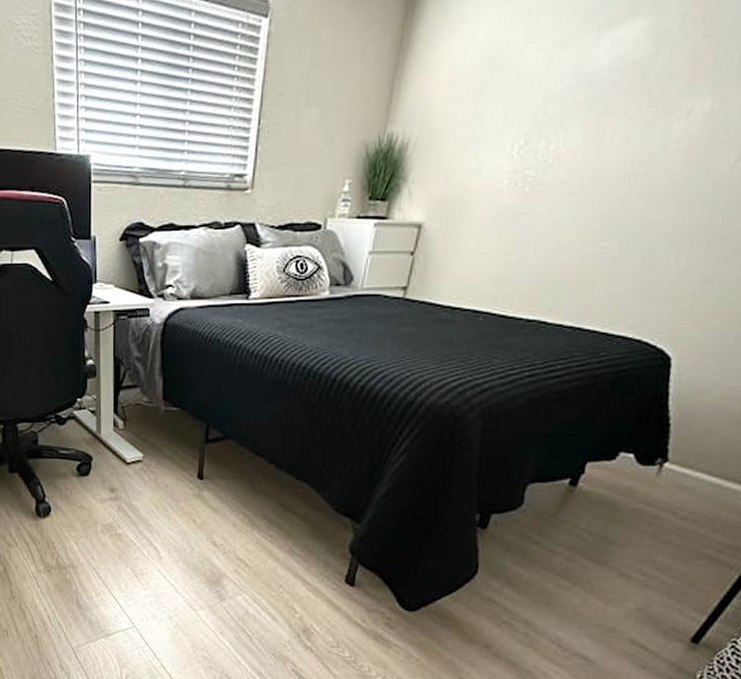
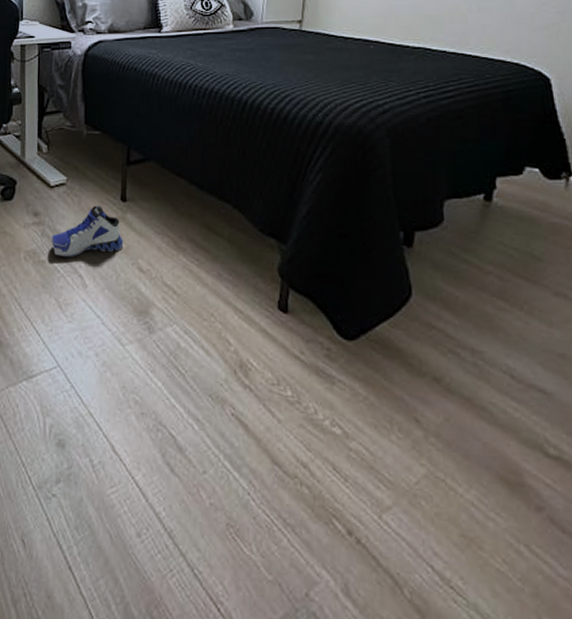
sneaker: none [128,482,199,531] -> present [52,205,124,257]

